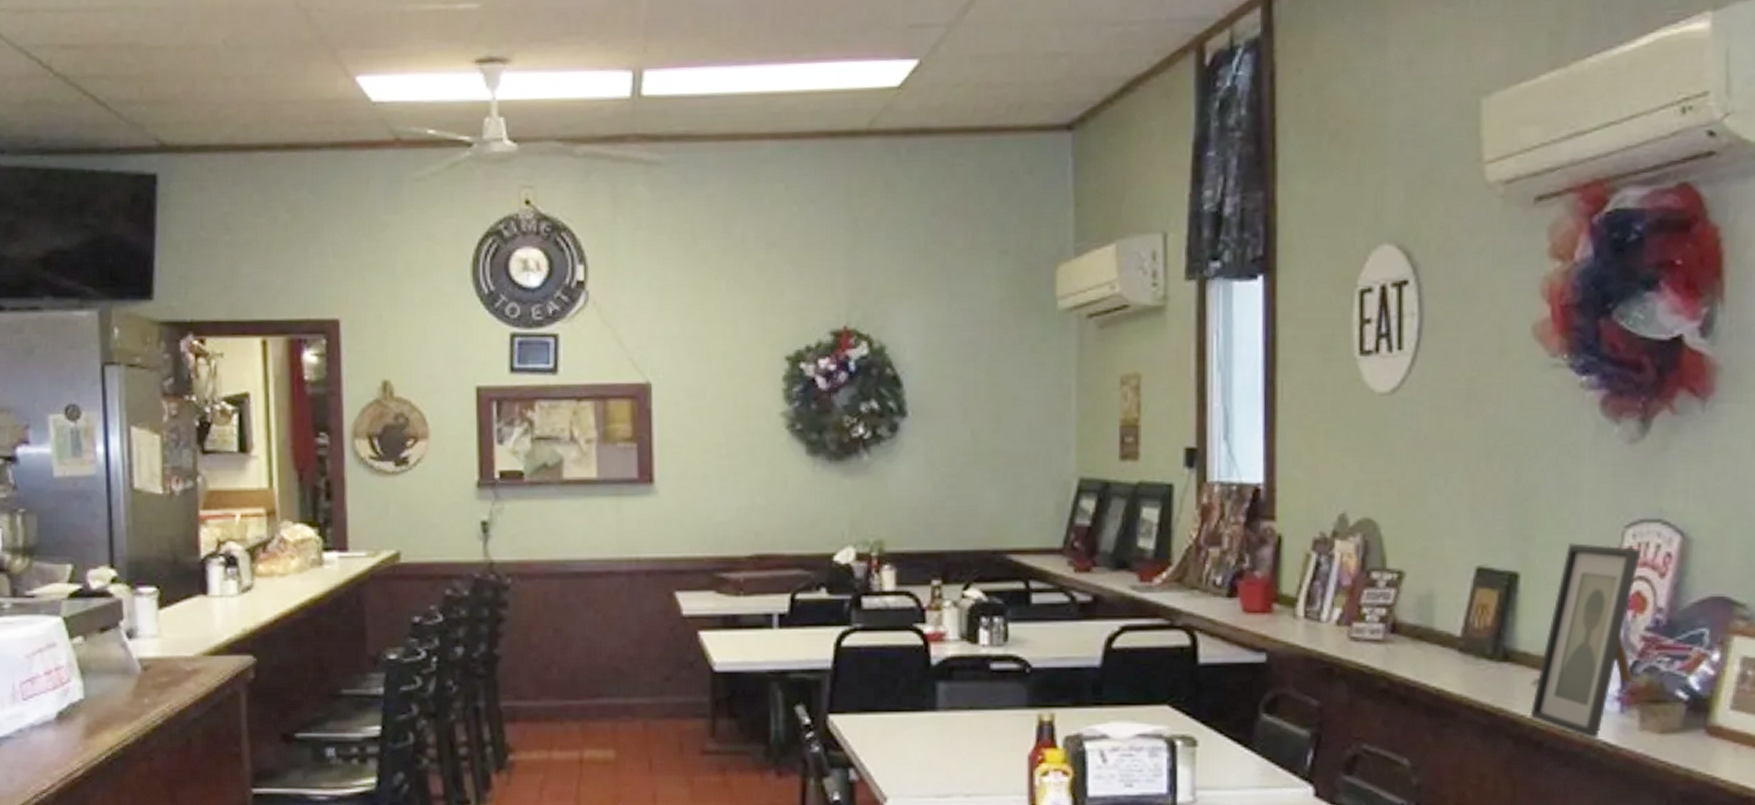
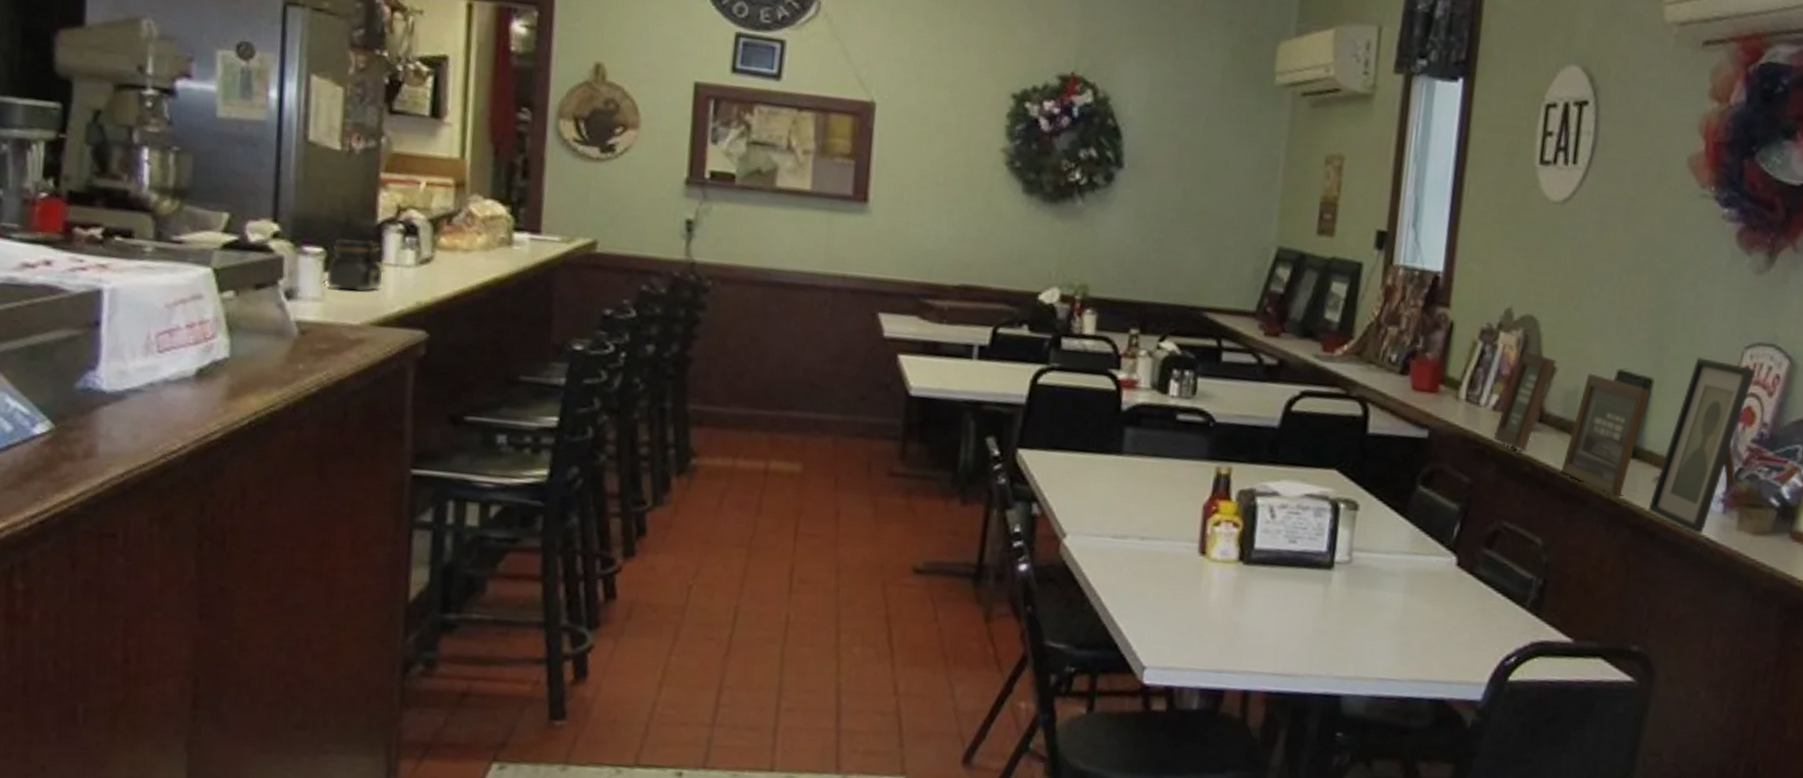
jar: none [158,575,211,624] -> present [325,237,385,292]
picture frame: none [1340,558,1404,665] -> present [1493,351,1557,451]
picture frame: none [1422,573,1518,707] -> present [1560,373,1651,499]

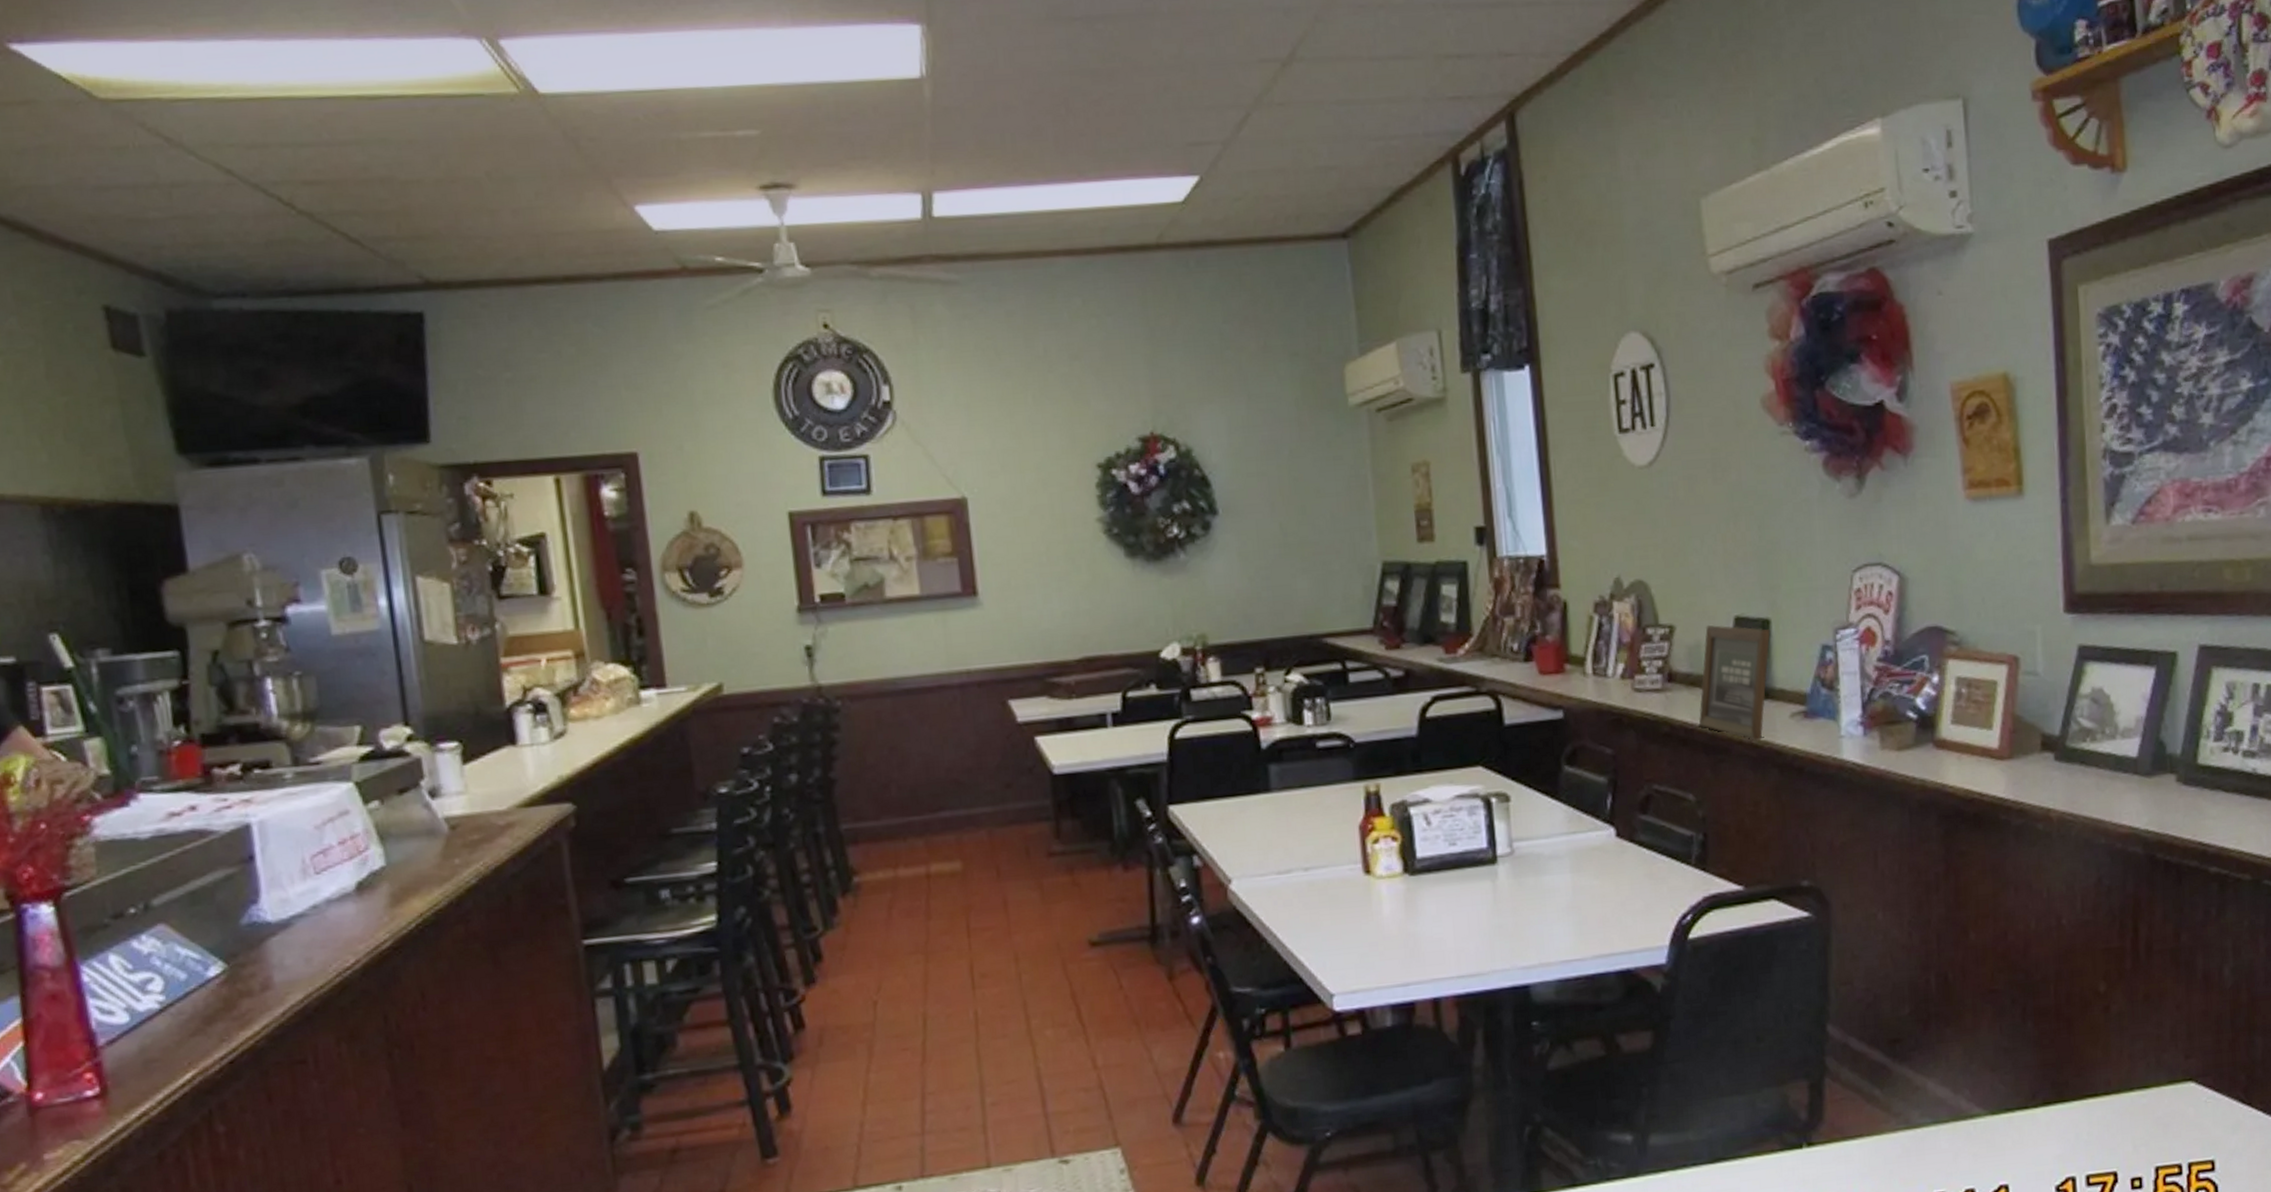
jar: present [325,237,385,292] -> none [460,725,522,779]
picture frame: present [1493,351,1557,451] -> none [1626,616,1675,713]
picture frame: present [1648,357,1756,535] -> none [1790,588,1871,761]

